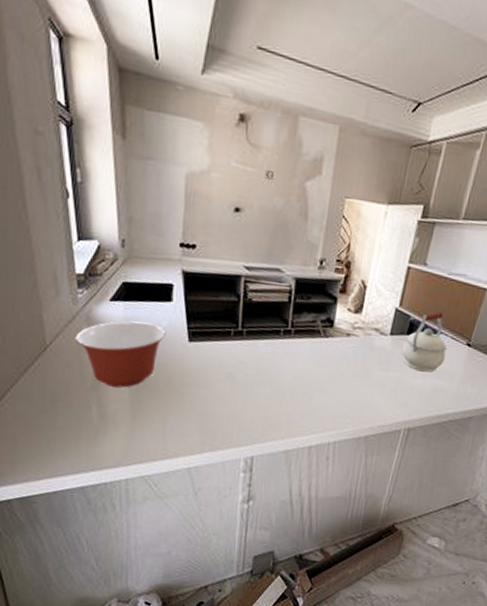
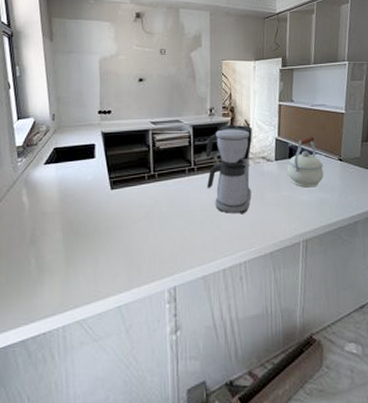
mixing bowl: present [75,321,166,388] -> none [16,178,92,239]
coffee maker: none [303,283,369,391] -> present [205,125,252,214]

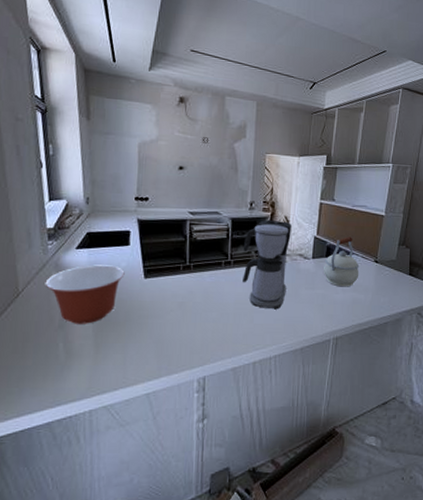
mixing bowl: none [16,178,92,239] -> present [45,265,125,324]

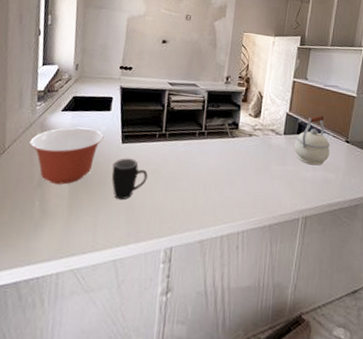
mug: none [136,293,175,336] -> present [111,158,148,201]
coffee maker: present [242,220,291,310] -> none [215,94,265,184]

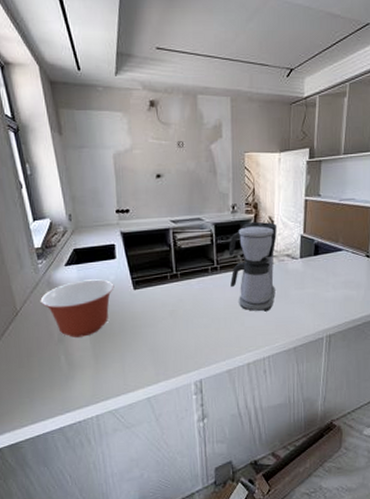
mug: present [111,158,148,201] -> none [129,303,166,344]
coffee maker: none [215,94,265,184] -> present [228,222,277,312]
kettle: present [294,115,331,166] -> none [313,232,350,285]

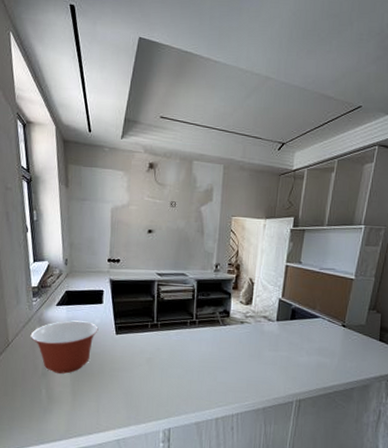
coffee maker: present [228,222,277,312] -> none [207,282,256,369]

